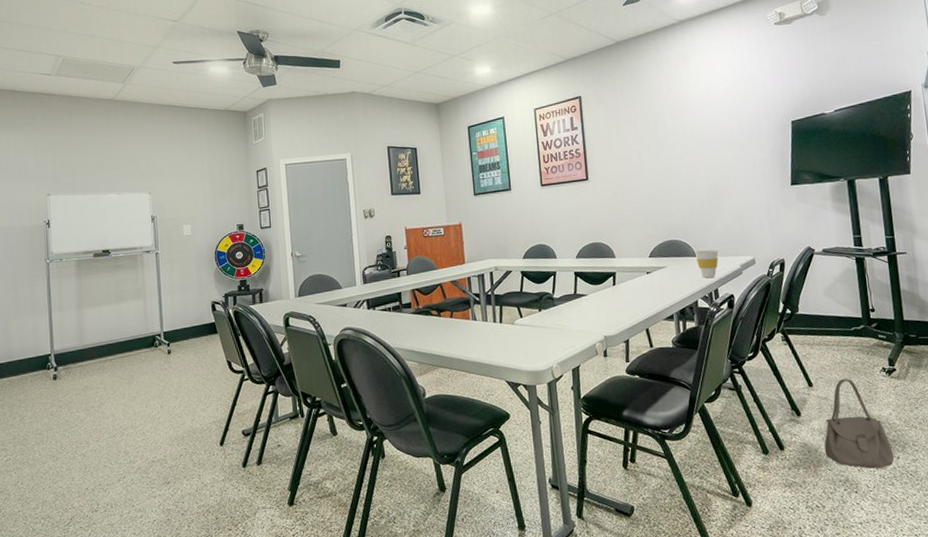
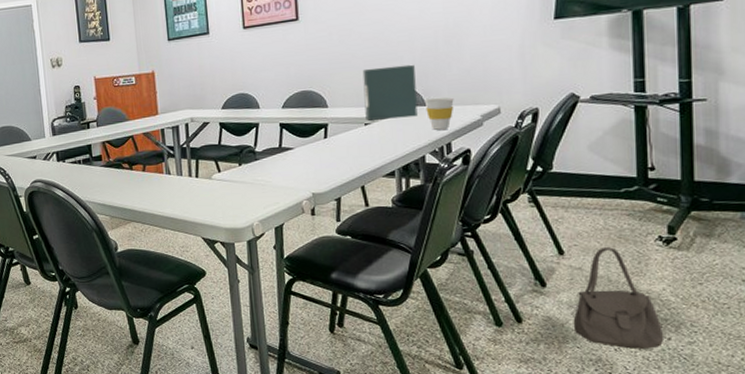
binder: none [643,220,690,270] -> present [362,64,418,121]

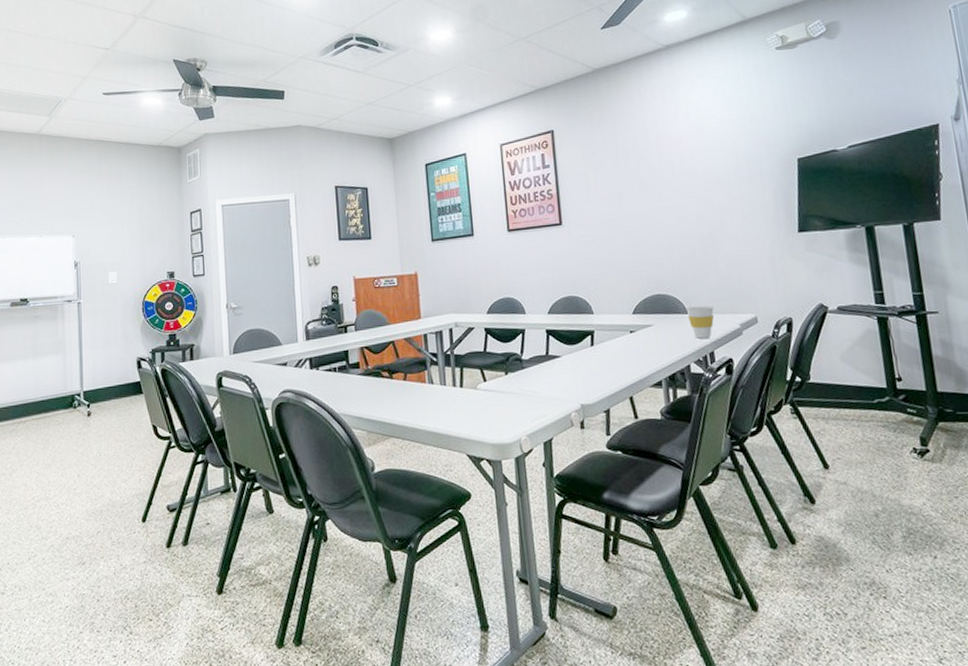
binder: present [362,64,418,121] -> none [625,272,681,328]
handbag: present [573,247,665,349] -> none [844,460,931,570]

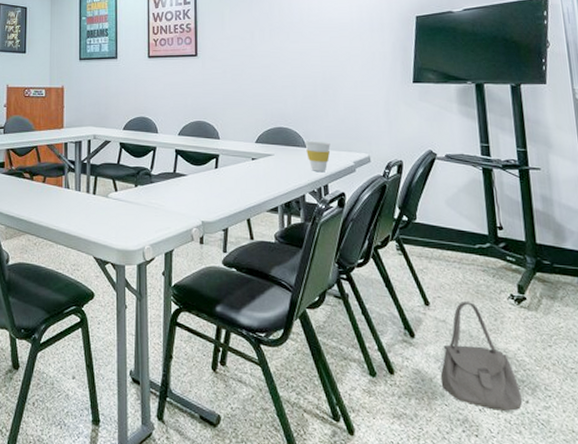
handbag: none [844,460,931,570] -> present [440,302,523,411]

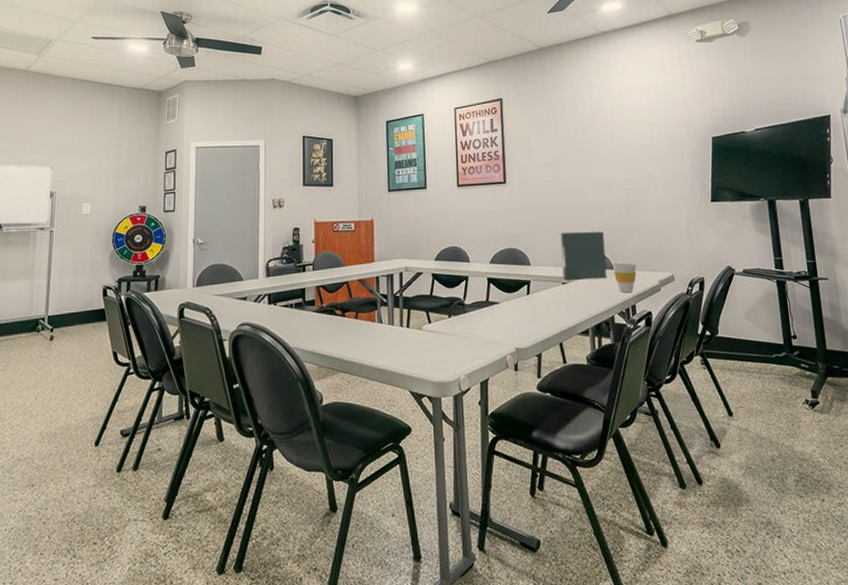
binder: none [251,107,299,157] -> present [560,231,607,280]
handbag: present [440,302,523,411] -> none [744,409,819,511]

